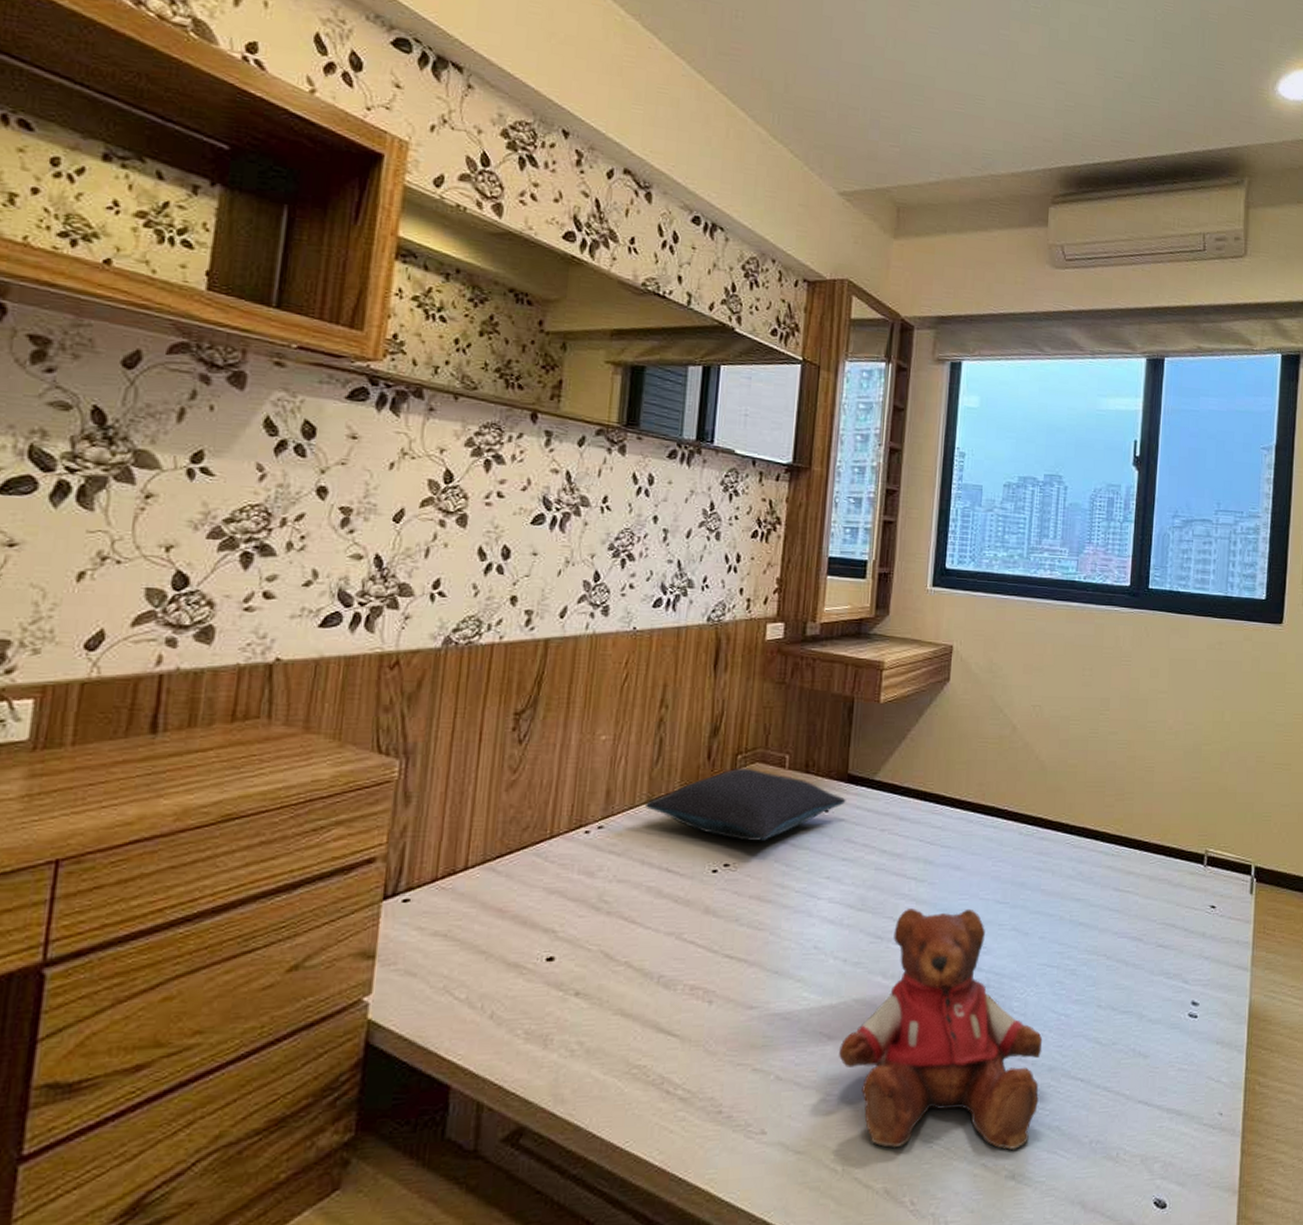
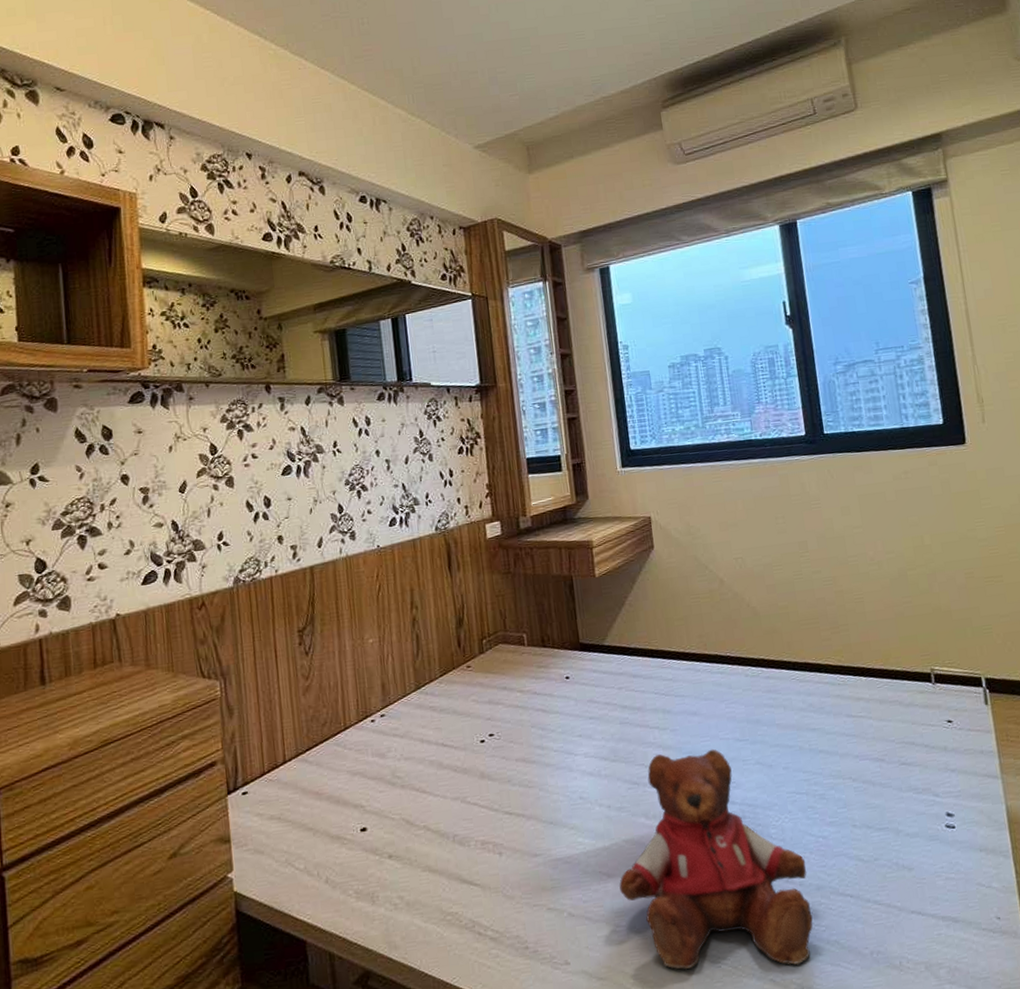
pillow: present [644,767,846,841] -> none [414,649,583,713]

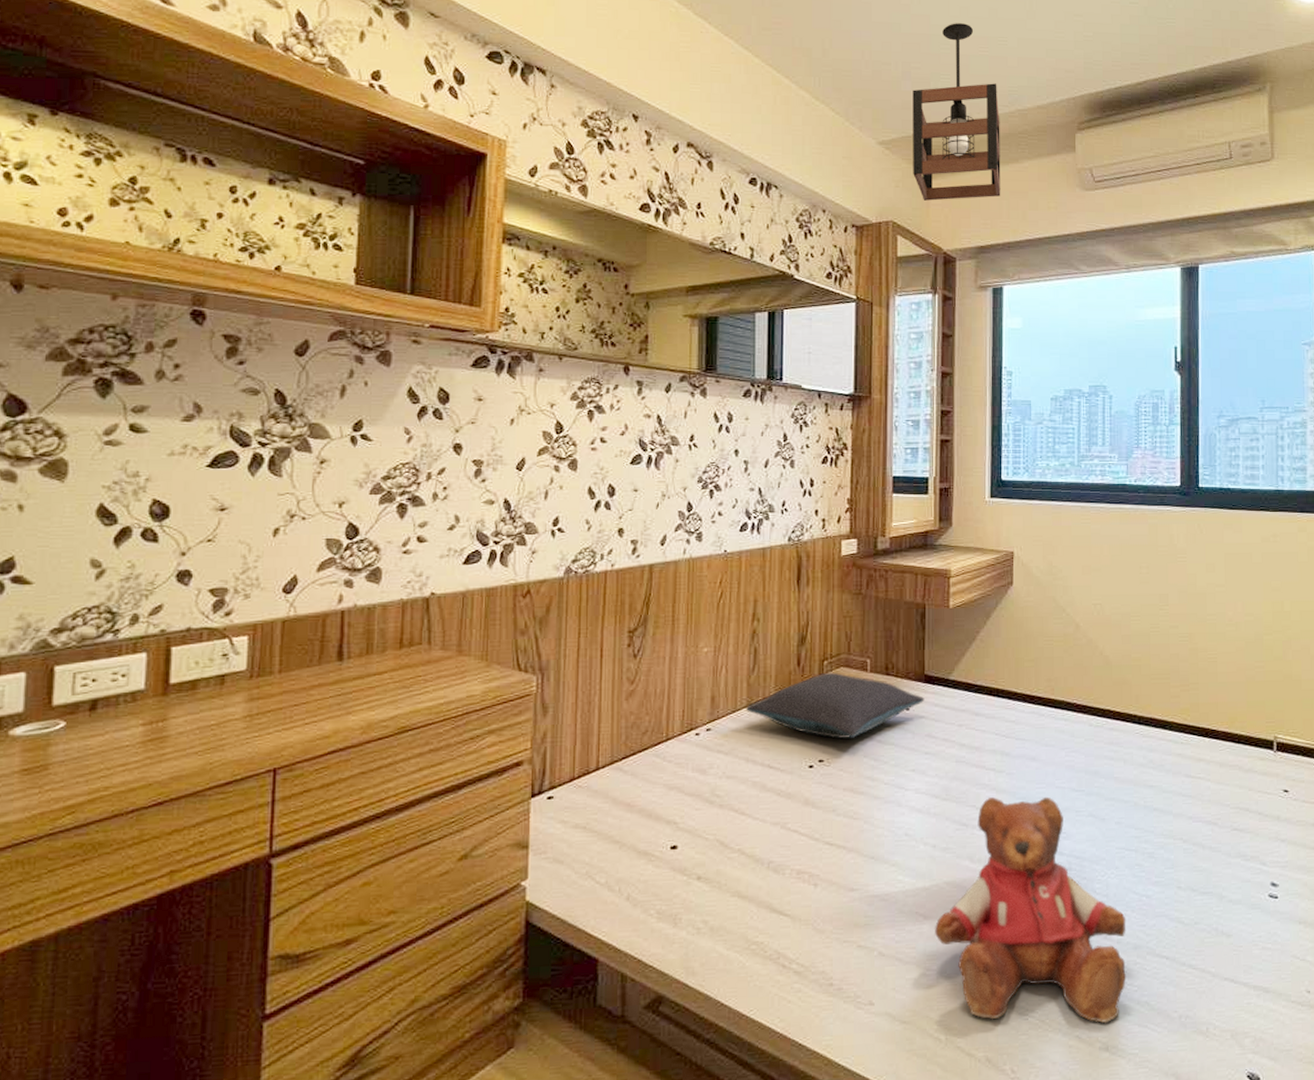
pillow: none [414,649,583,713] -> present [745,672,925,739]
pendant light: none [501,24,597,195] -> present [912,23,1001,201]

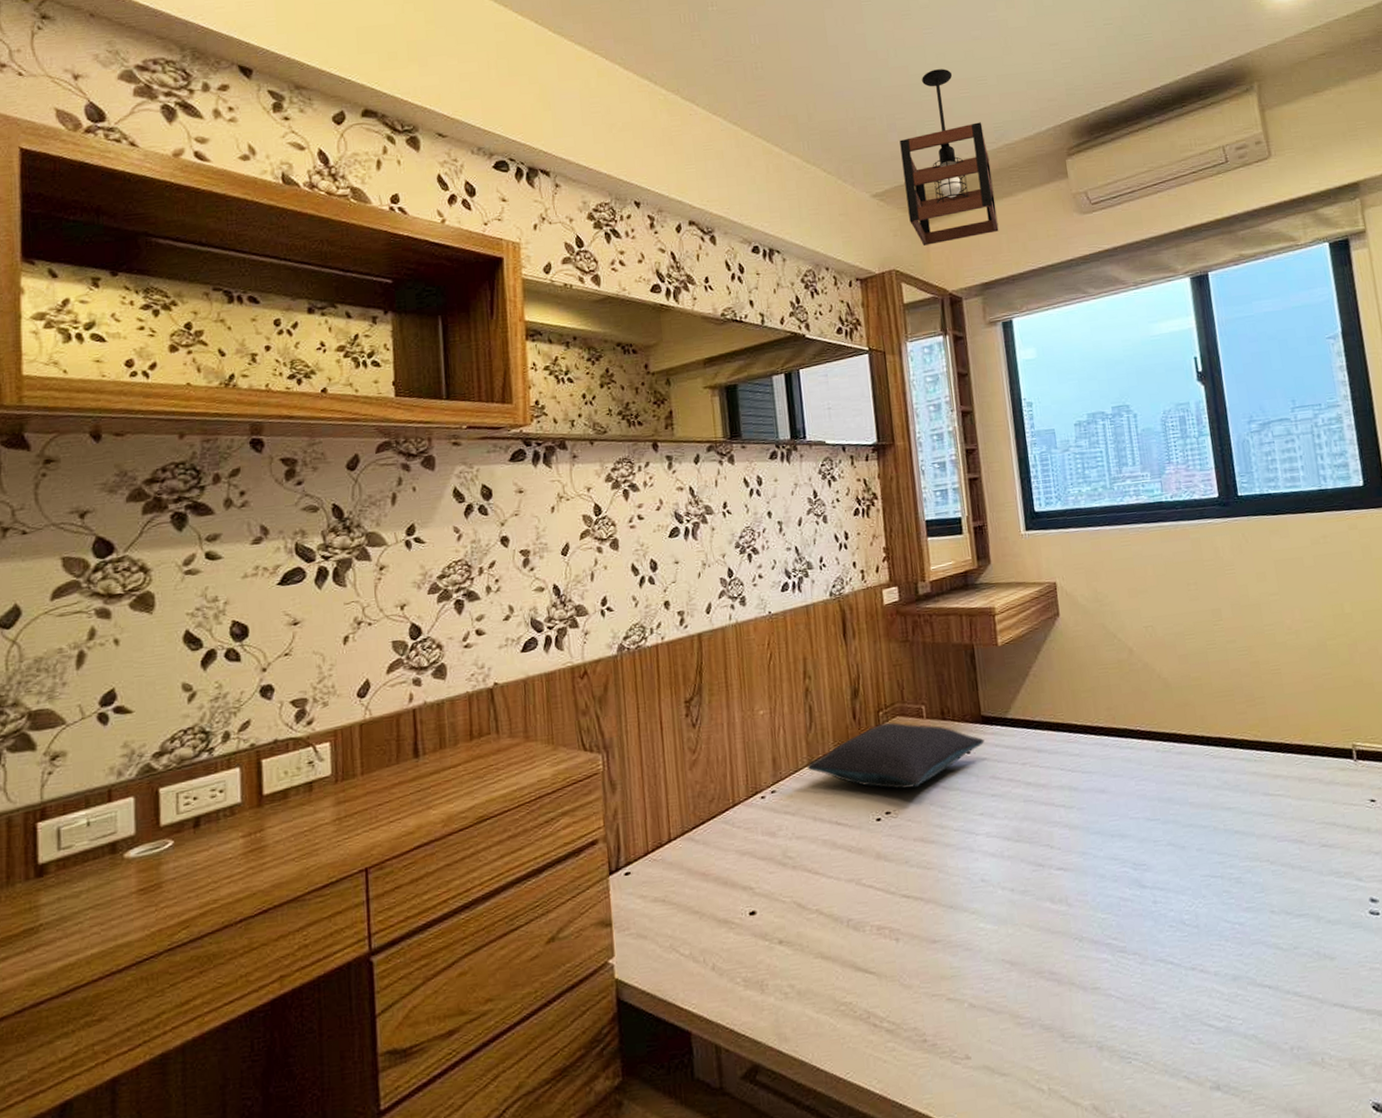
teddy bear: present [935,796,1126,1023] -> none [1023,828,1229,1065]

